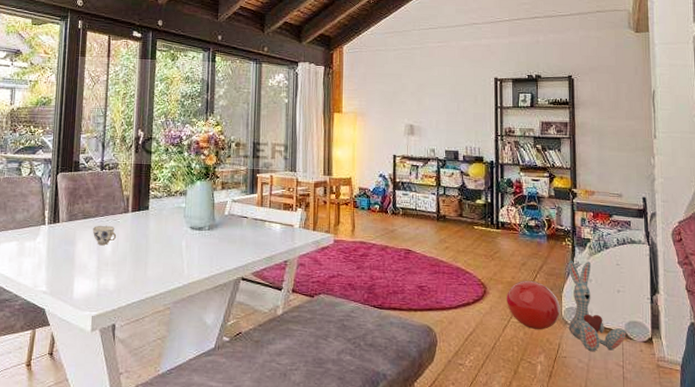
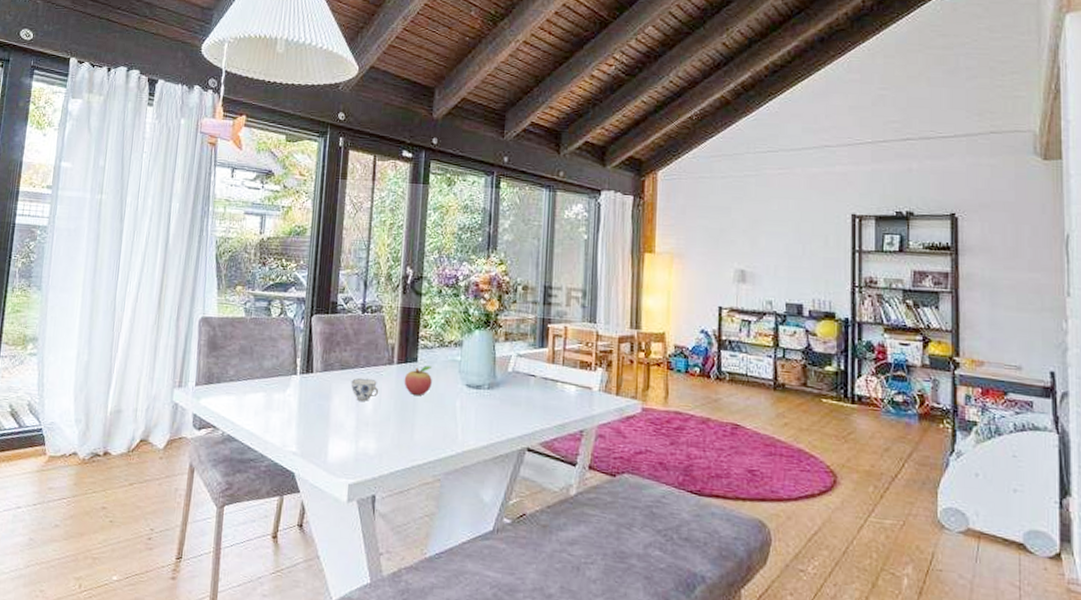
fruit: none [137,212,162,238] -> present [404,365,432,395]
ball: present [507,280,560,329] -> none [864,469,935,534]
stuffed toy: present [568,260,627,352] -> none [946,447,1025,566]

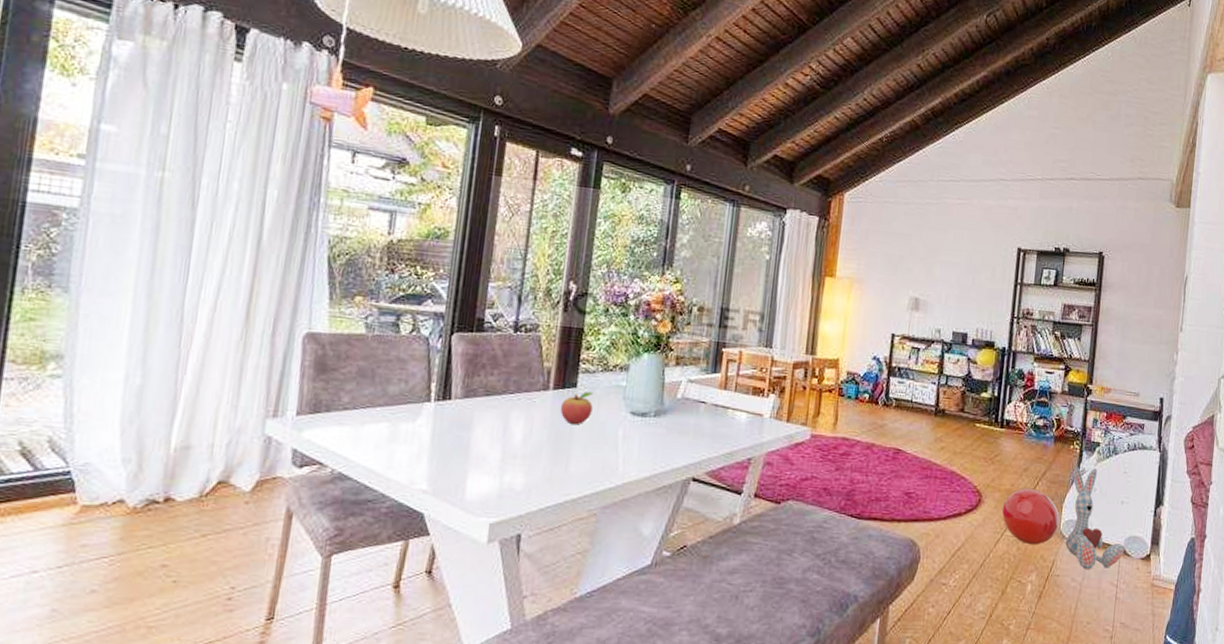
teacup: present [351,377,379,401] -> none [497,405,531,431]
ball: none [864,469,935,534] -> present [1002,488,1060,544]
stuffed toy: none [946,447,1025,566] -> present [1065,466,1125,570]

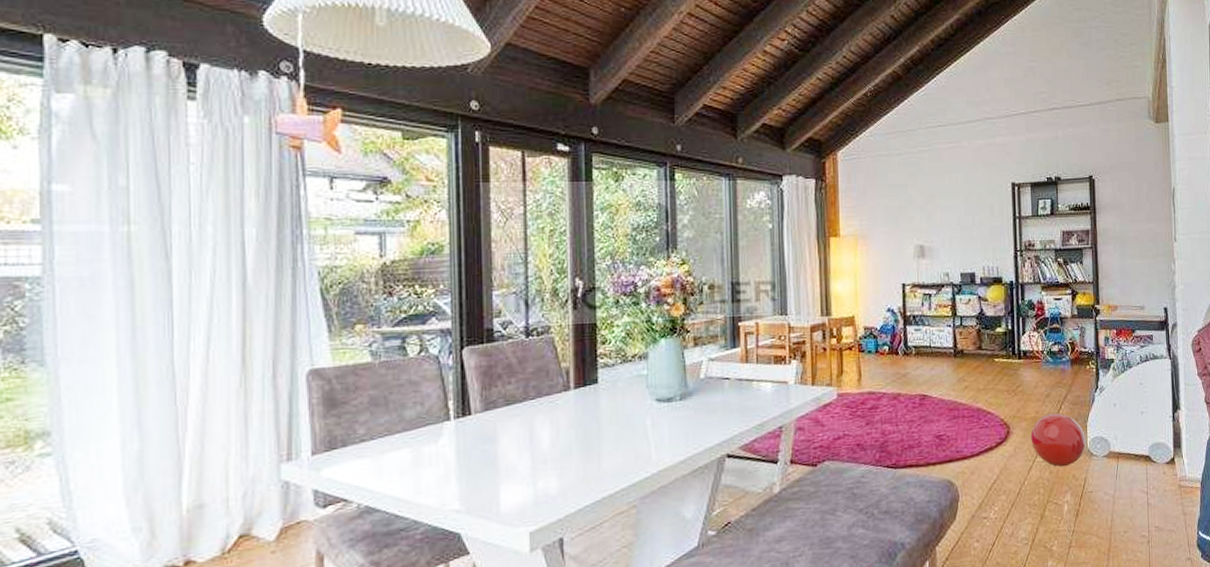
fruit: present [560,391,593,424] -> none [584,385,617,420]
stuffed toy: present [1065,466,1125,570] -> none [1093,384,1150,482]

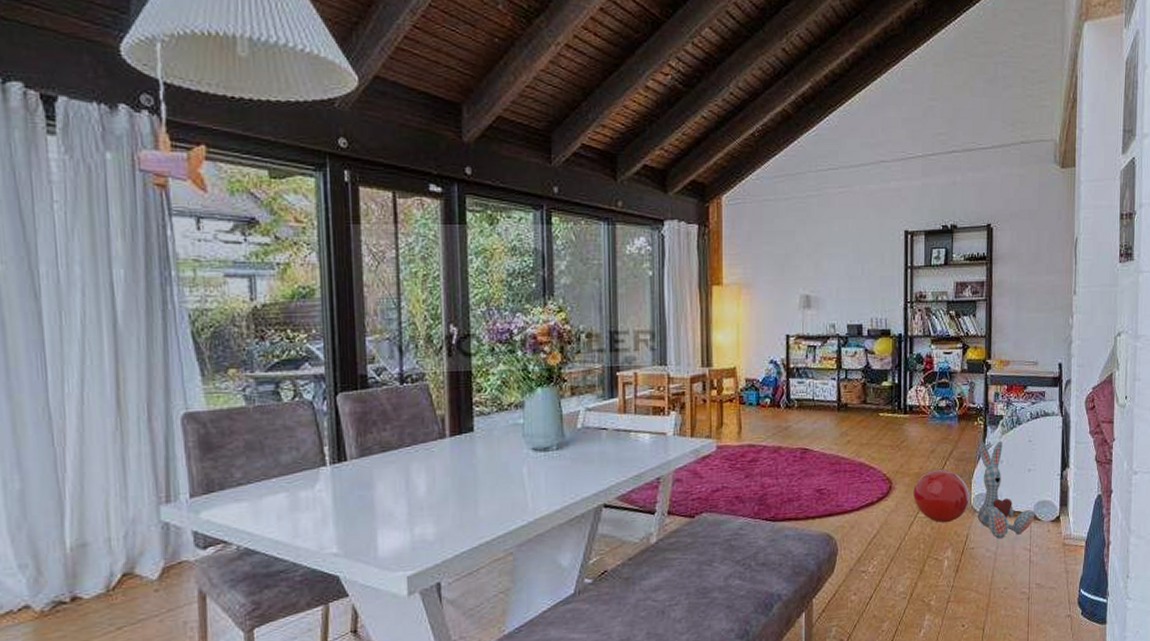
stuffed toy: none [1093,384,1150,482] -> present [977,441,1035,539]

